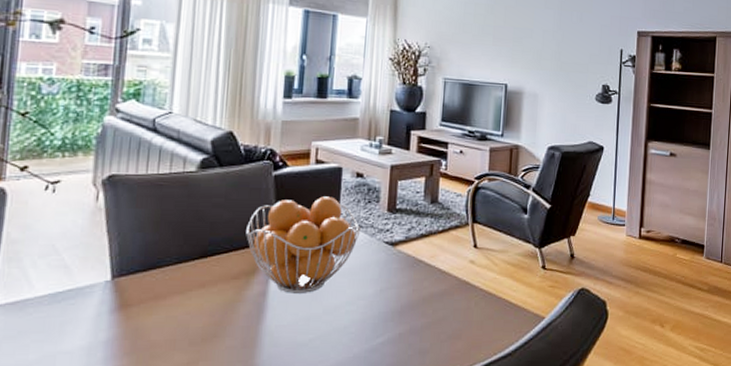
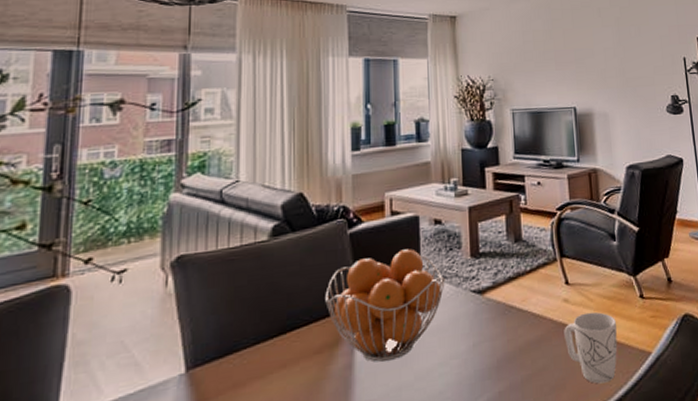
mug: none [466,275,517,338] -> present [564,312,618,384]

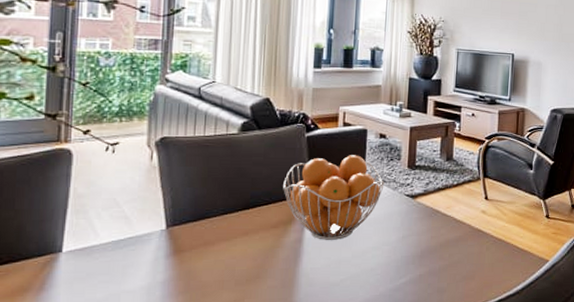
mug: present [564,312,618,384] -> none [478,223,524,279]

